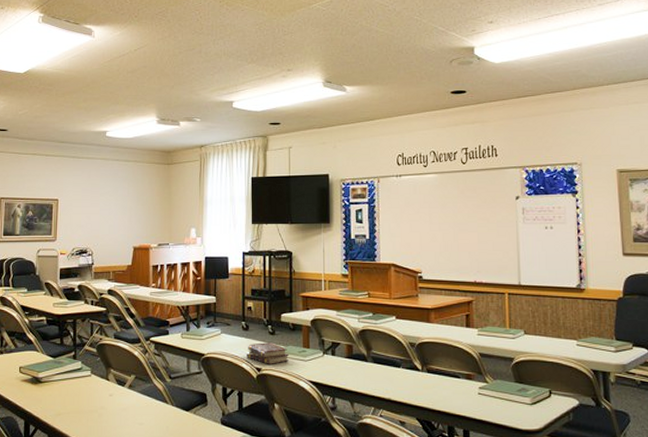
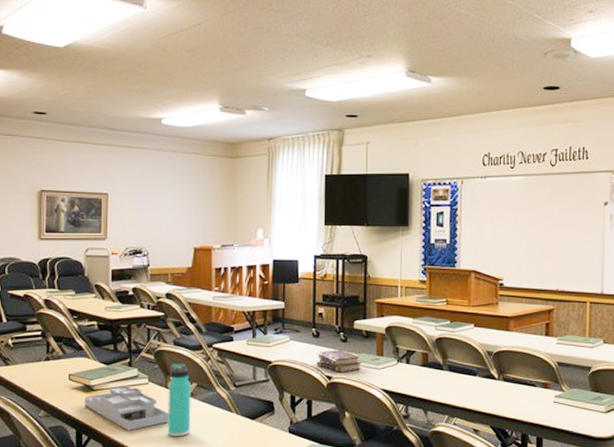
desk organizer: none [33,378,110,422] -> present [84,386,169,431]
thermos bottle: none [108,357,130,428] -> present [168,364,191,437]

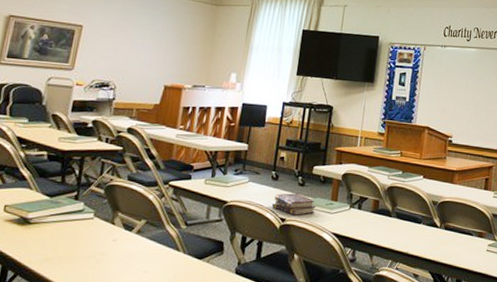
desk organizer: present [84,386,169,431] -> none [17,220,112,268]
thermos bottle: present [168,364,191,437] -> none [106,199,140,276]

